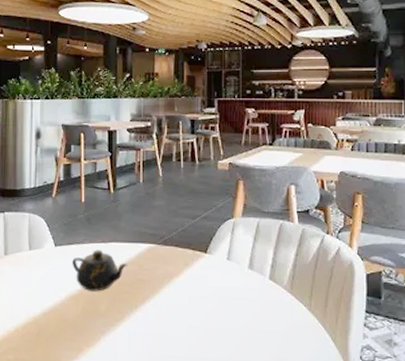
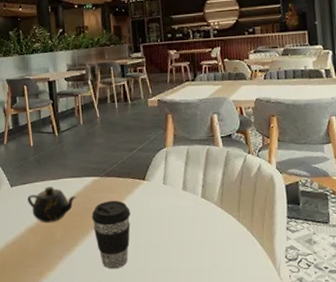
coffee cup: none [143,273,187,353] -> present [92,201,131,269]

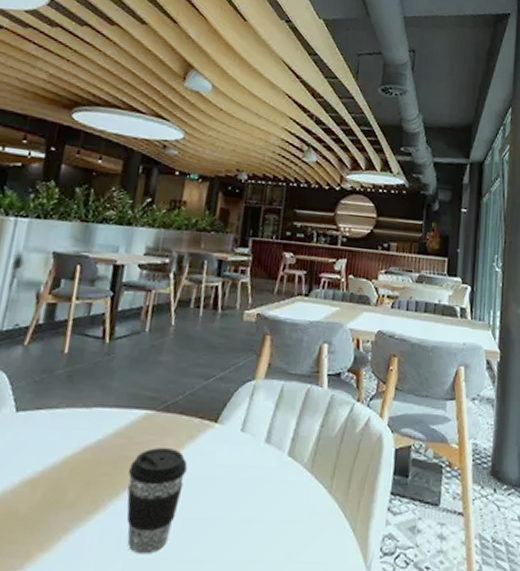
teapot: present [27,186,77,223] -> none [36,417,115,473]

